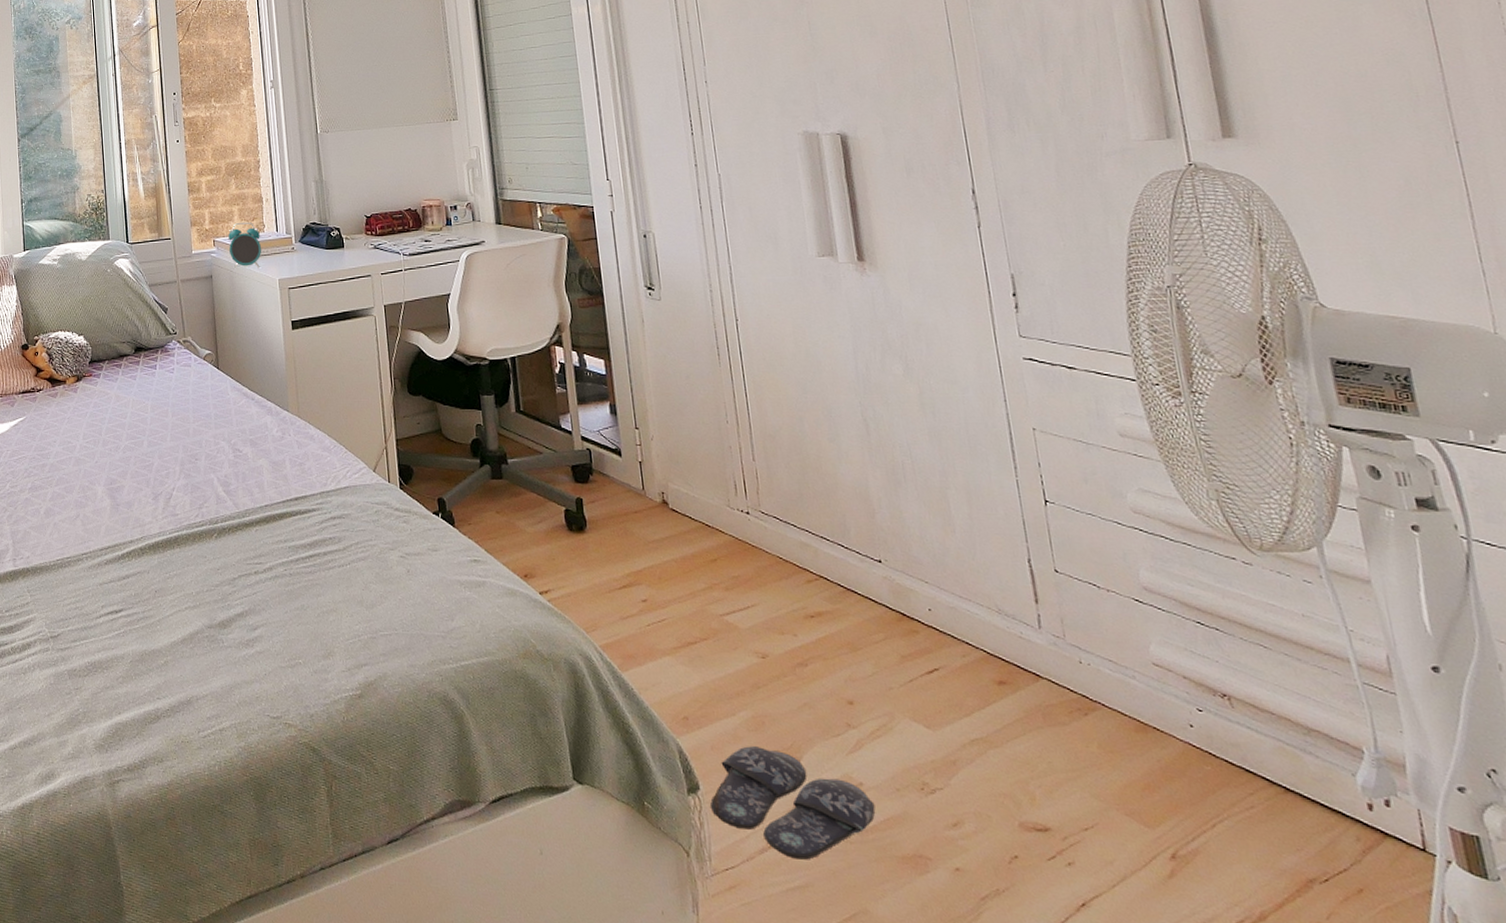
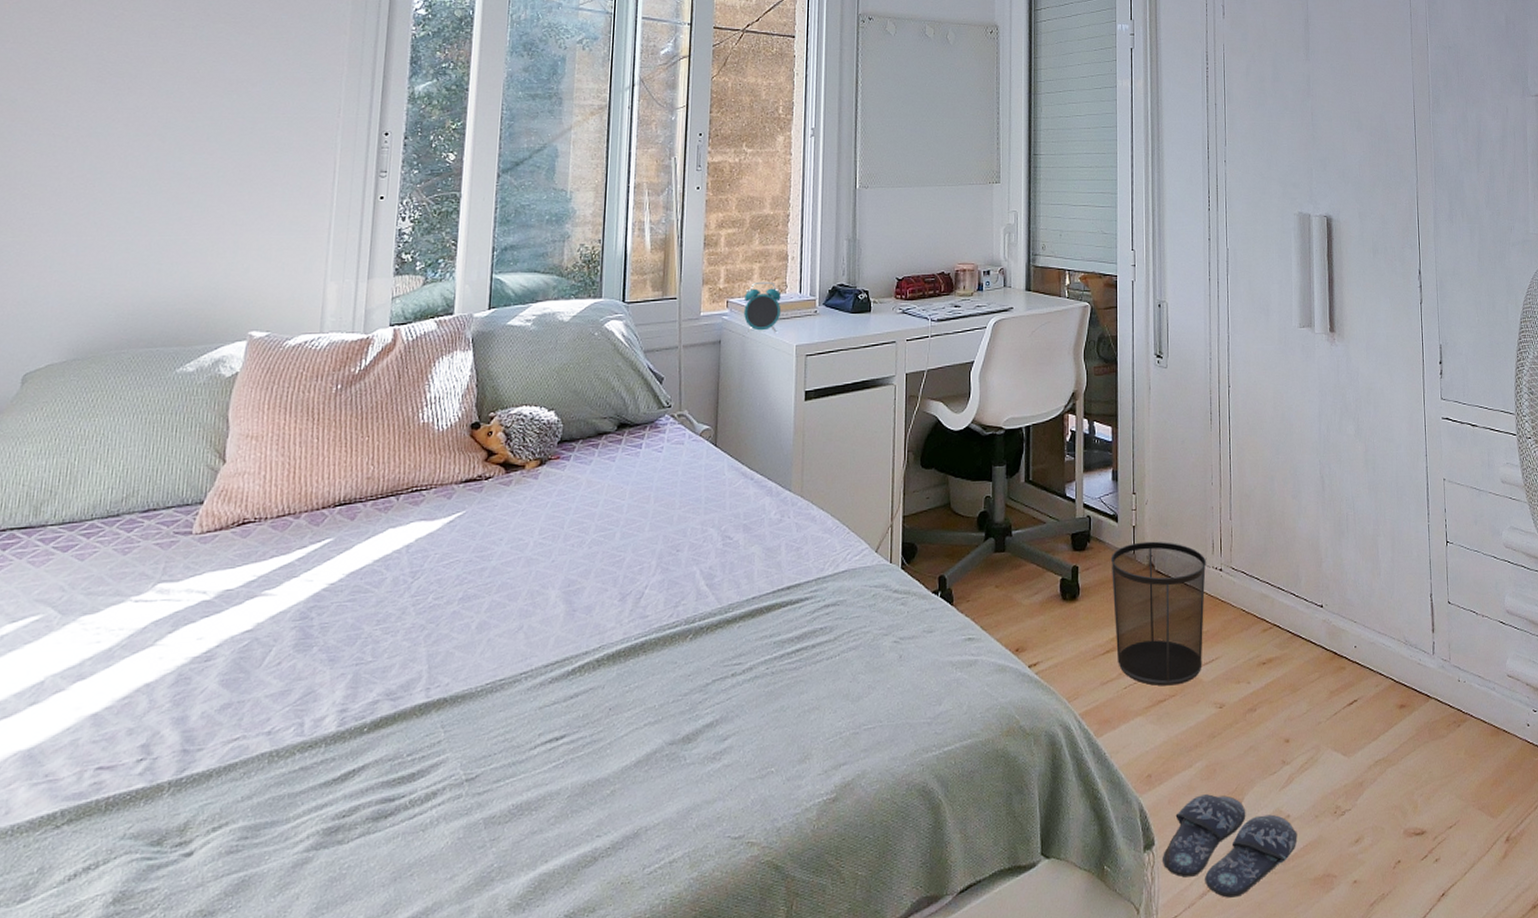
waste bin: none [617,478,736,629] -> present [1110,541,1207,686]

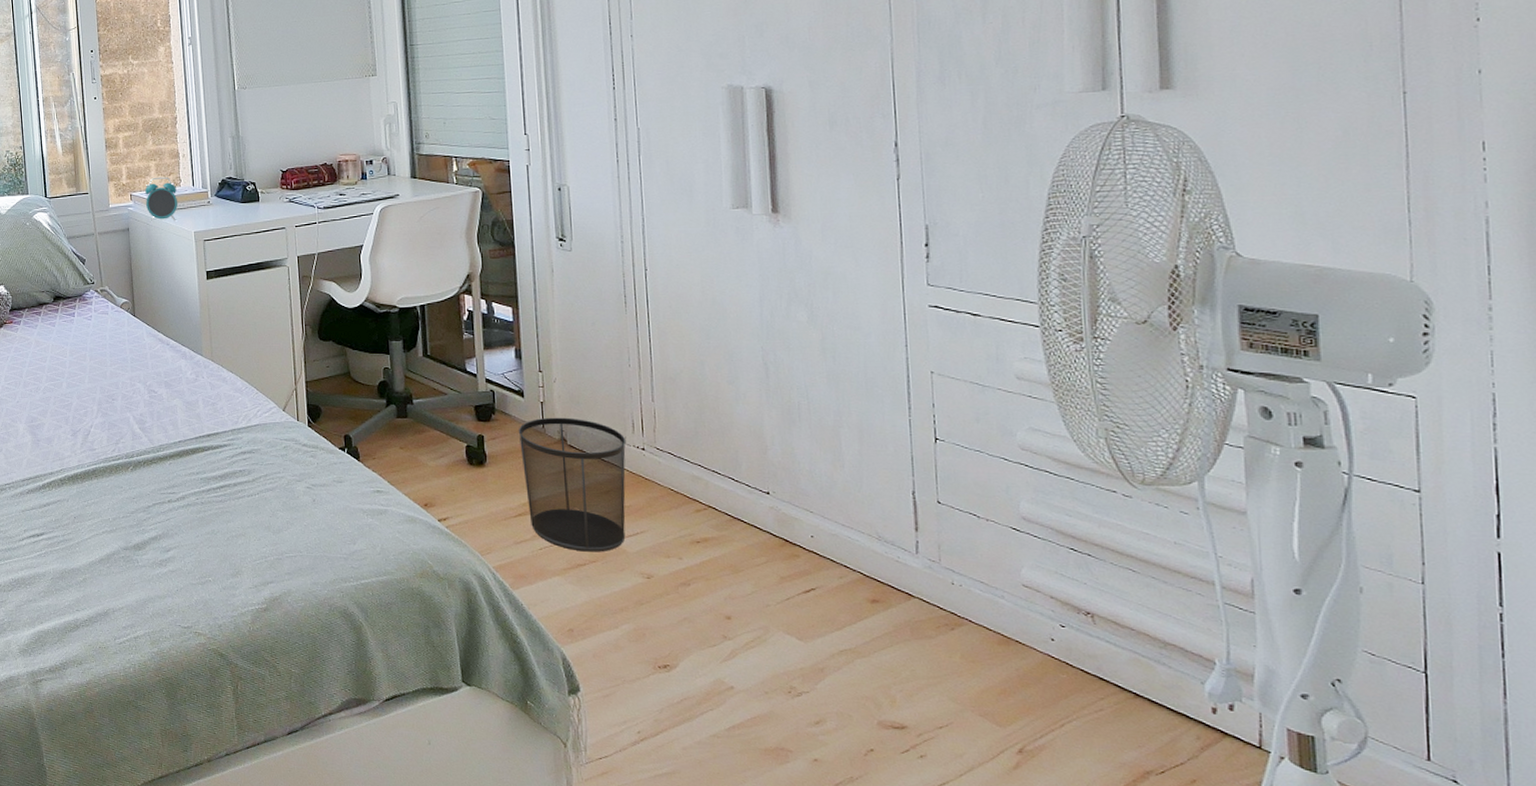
slippers: present [1163,794,1298,898] -> none [589,654,744,751]

